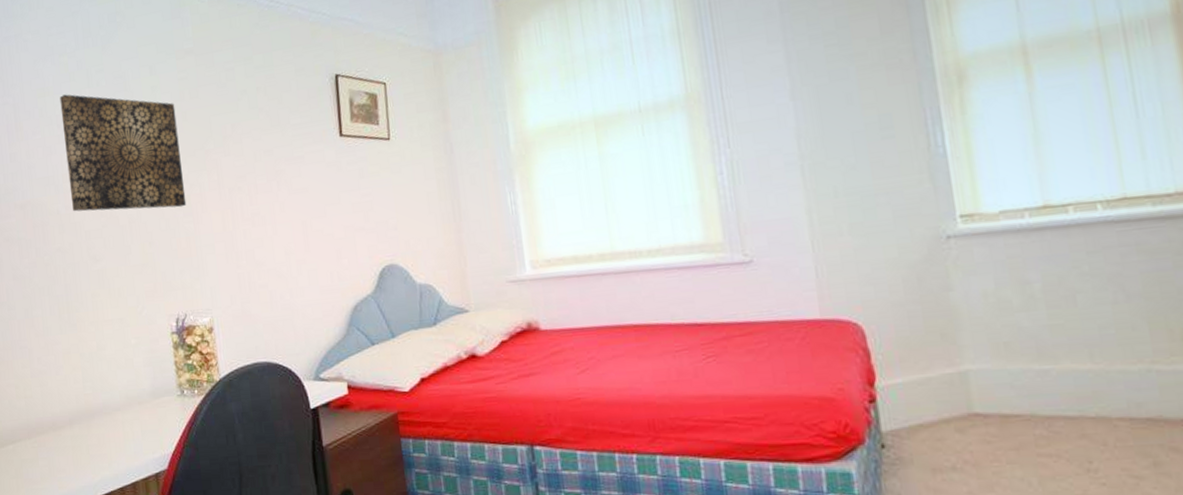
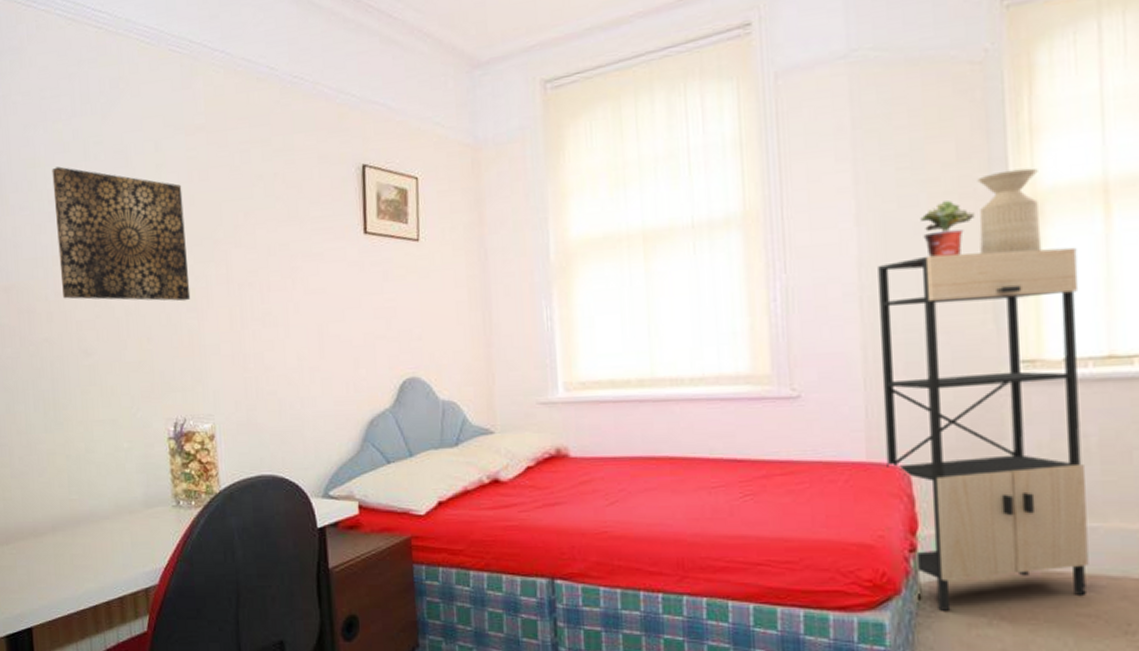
shelving unit: none [815,107,1045,458] -> present [878,247,1089,611]
potted plant: none [852,71,903,125] -> present [920,201,975,257]
side table: none [901,37,970,119] -> present [977,168,1042,255]

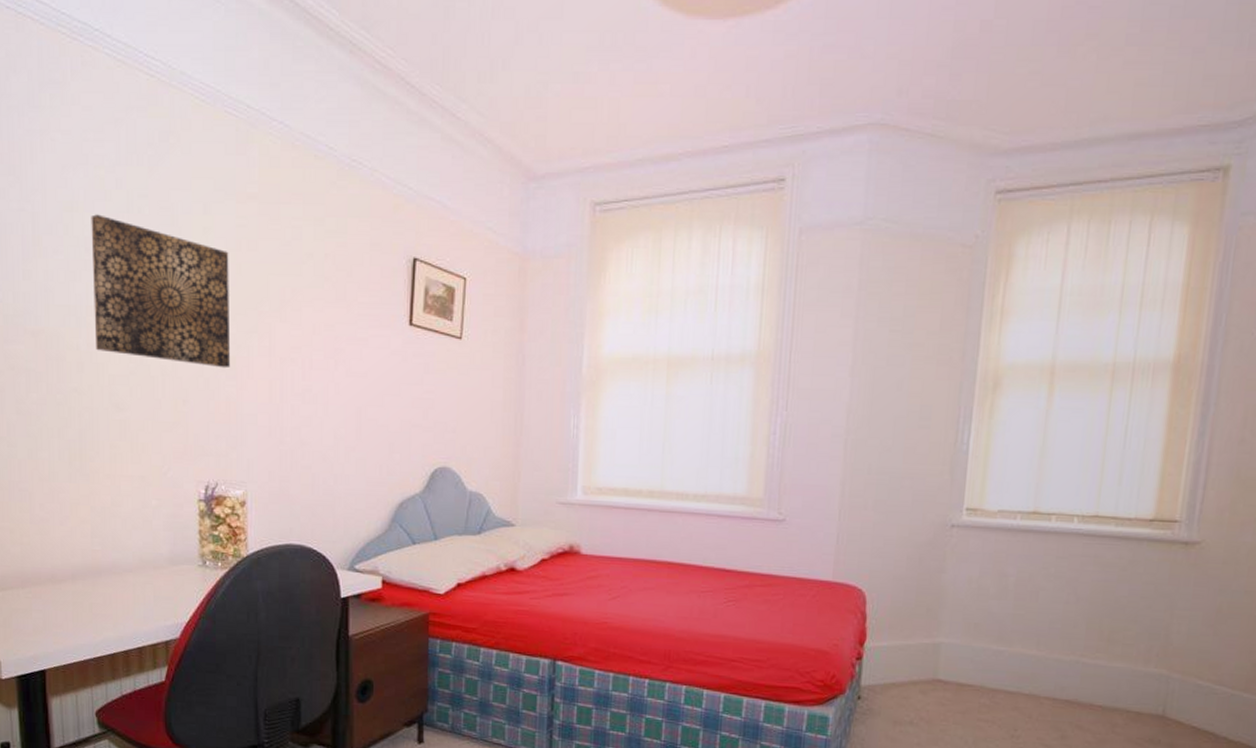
shelving unit: present [878,247,1089,611] -> none [848,410,1023,710]
potted plant: present [920,201,975,257] -> none [903,365,948,414]
side table: present [977,168,1042,255] -> none [947,344,1003,418]

